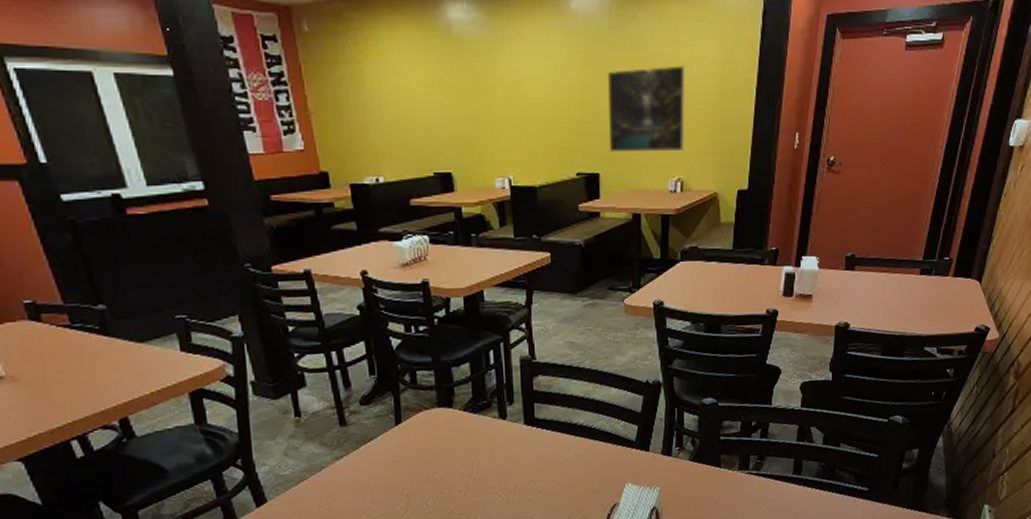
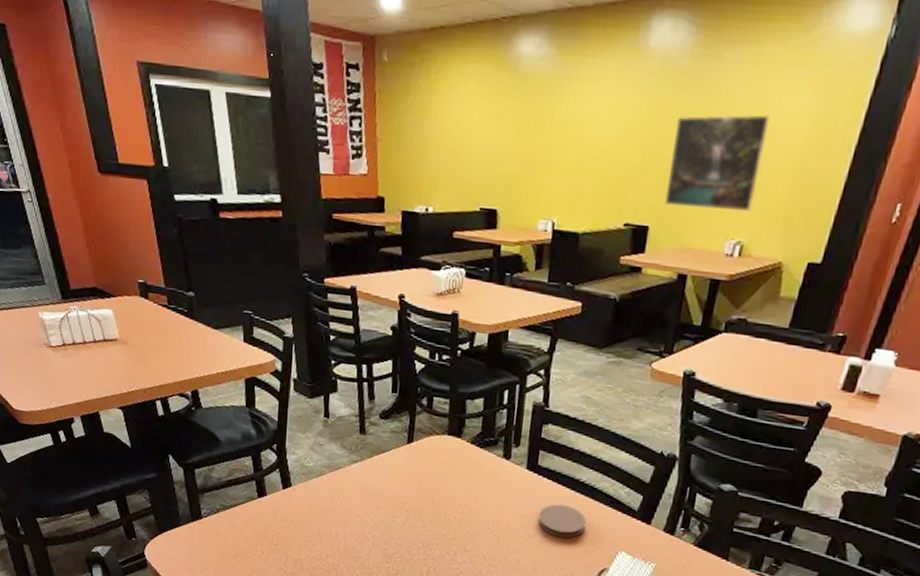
coaster: none [544,451,590,485] -> present [538,504,586,539]

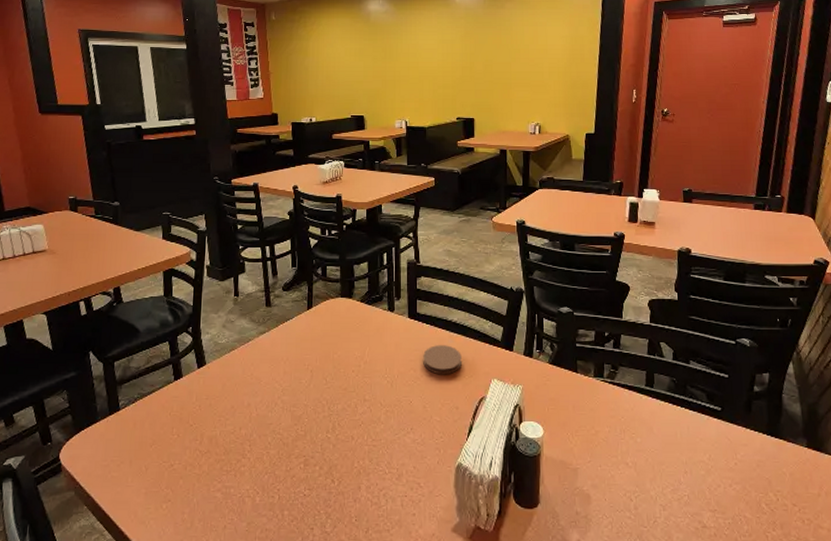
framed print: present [664,114,771,211] -> none [481,40,542,103]

